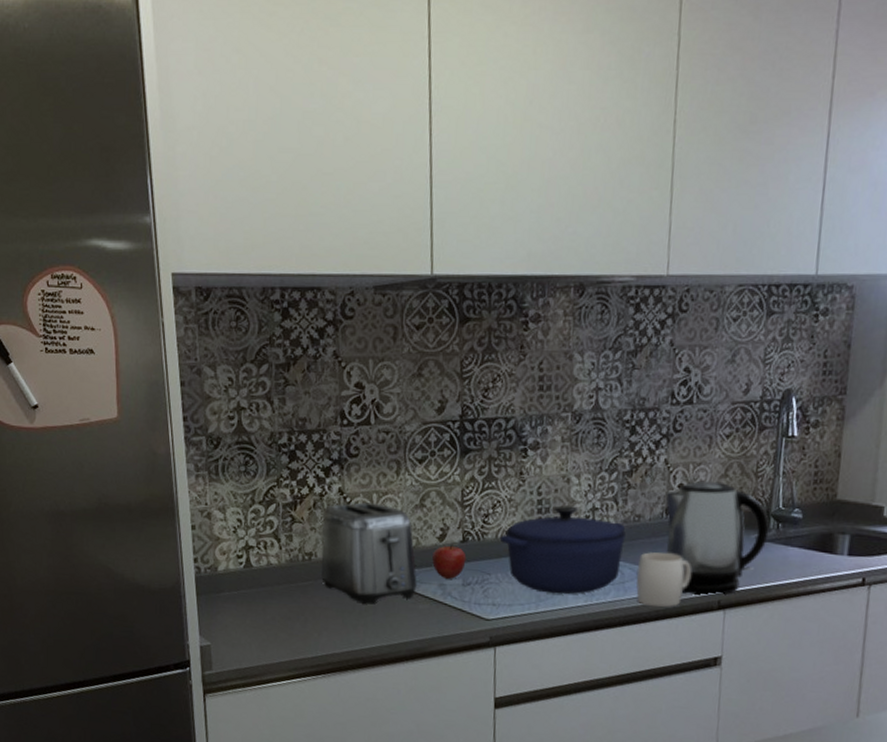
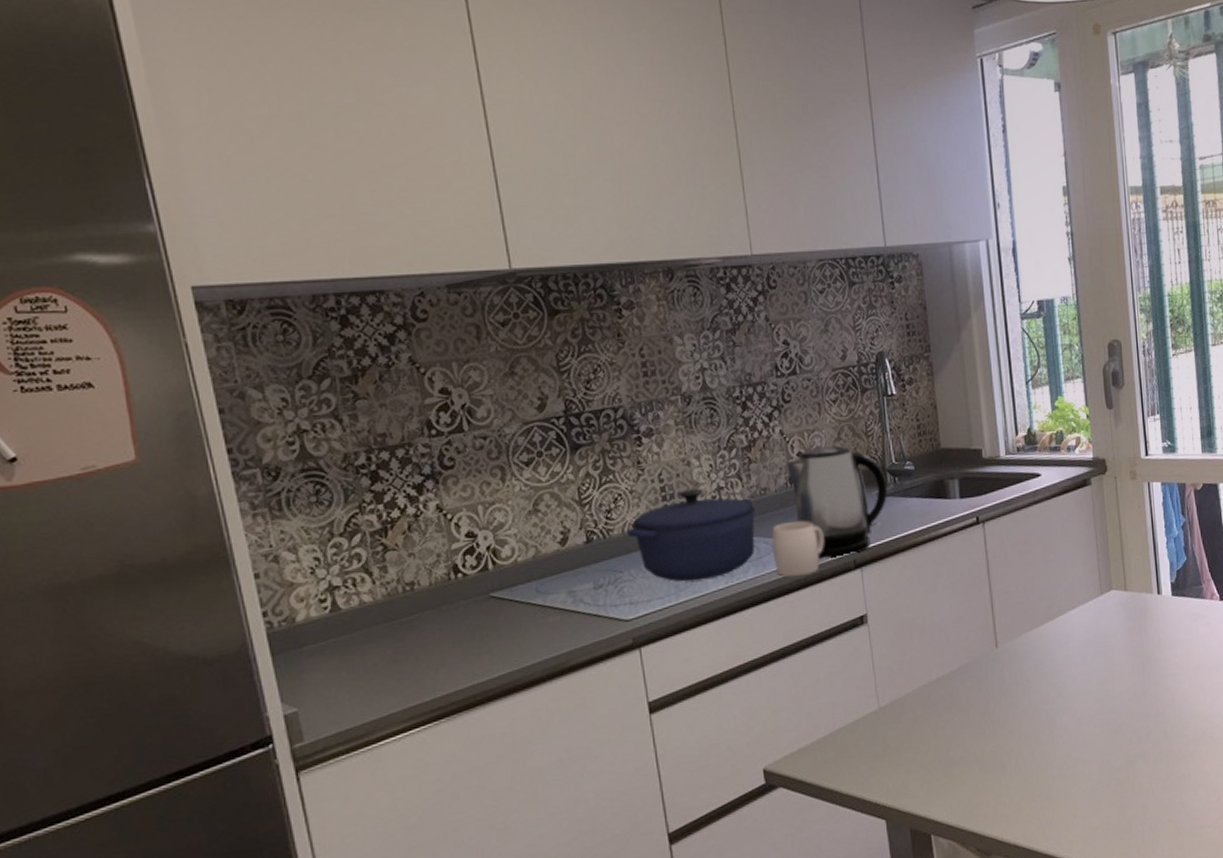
toaster: present [321,502,417,604] -> none [422,515,544,628]
fruit: present [432,544,467,579] -> none [556,546,594,585]

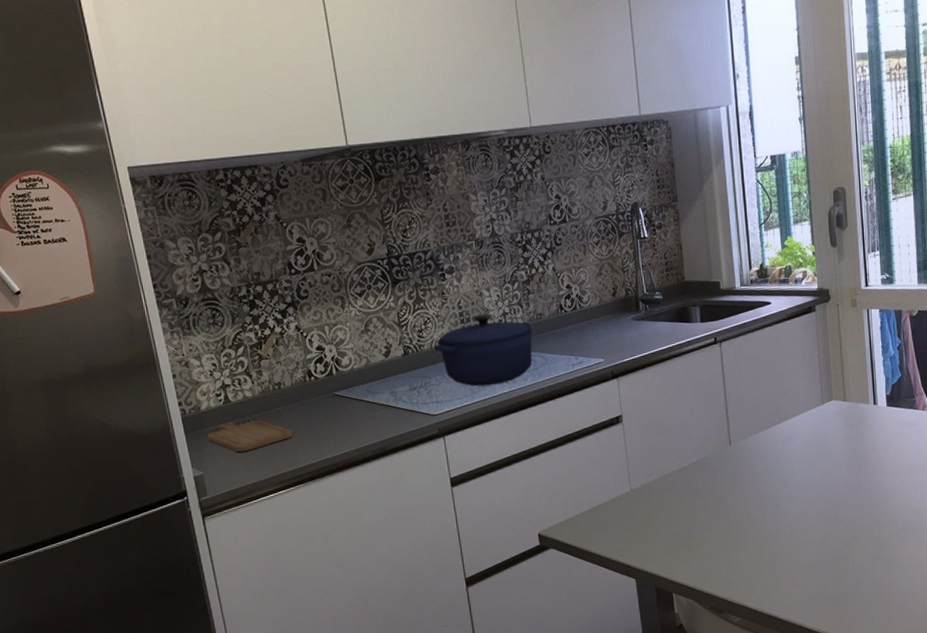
chopping board: none [305,633,431,679] -> present [207,420,293,453]
mug: present [771,521,824,578] -> none [545,340,587,385]
kettle: present [786,445,888,558] -> none [557,279,640,369]

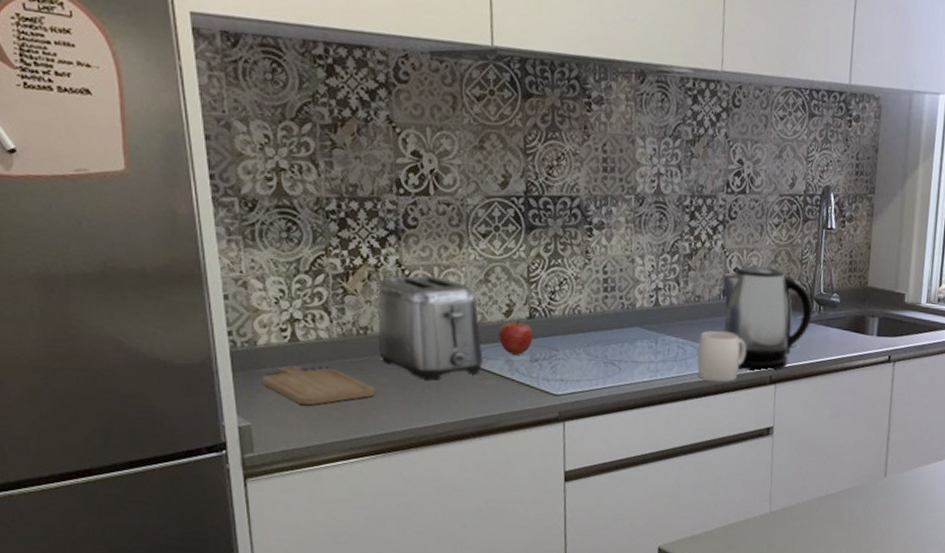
toaster: none [286,334,373,418] -> present [377,275,483,380]
fruit: none [382,358,410,387] -> present [498,320,534,355]
cooking pot: present [434,314,533,386] -> none [566,284,687,370]
mug: none [545,340,587,385] -> present [697,331,746,383]
kettle: none [557,279,640,369] -> present [722,265,813,370]

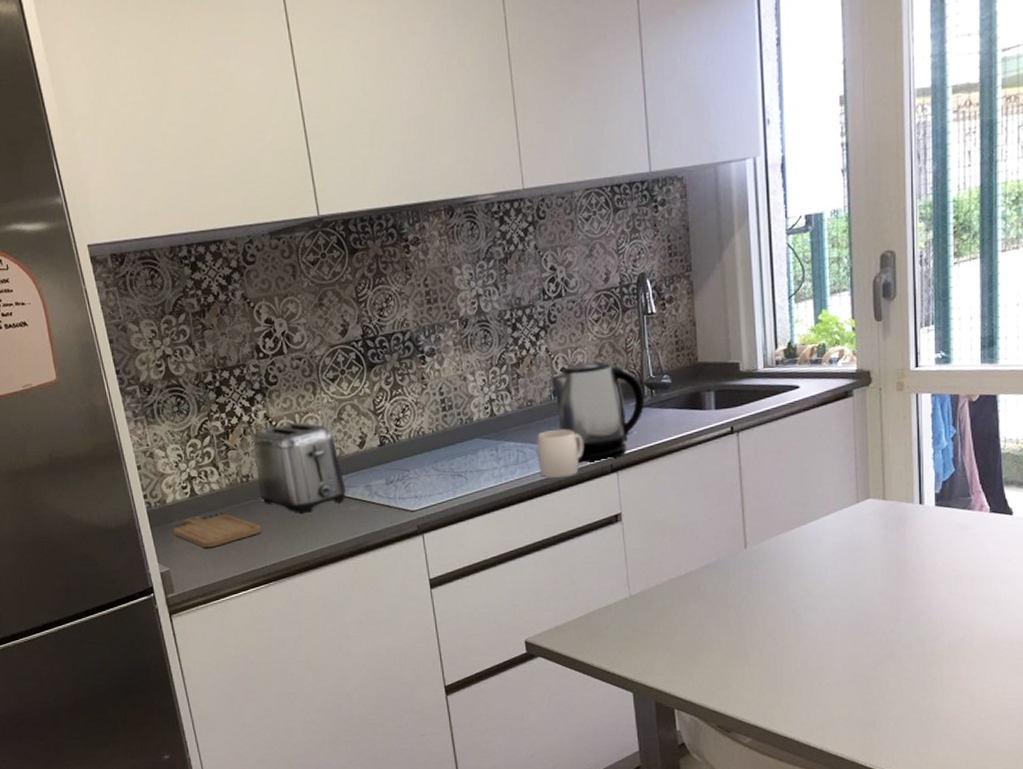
fruit: present [498,320,534,355] -> none [356,449,386,480]

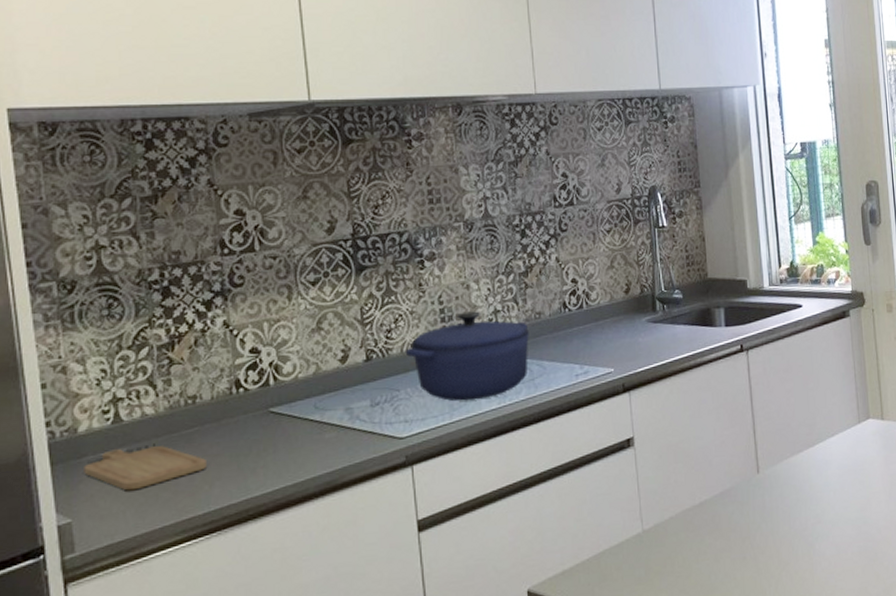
toaster: present [254,422,346,513] -> none [206,332,321,443]
cooking pot: none [412,400,522,480] -> present [405,311,529,401]
mug: present [536,429,583,479] -> none [544,345,594,400]
kettle: present [551,361,645,462] -> none [561,273,657,381]

